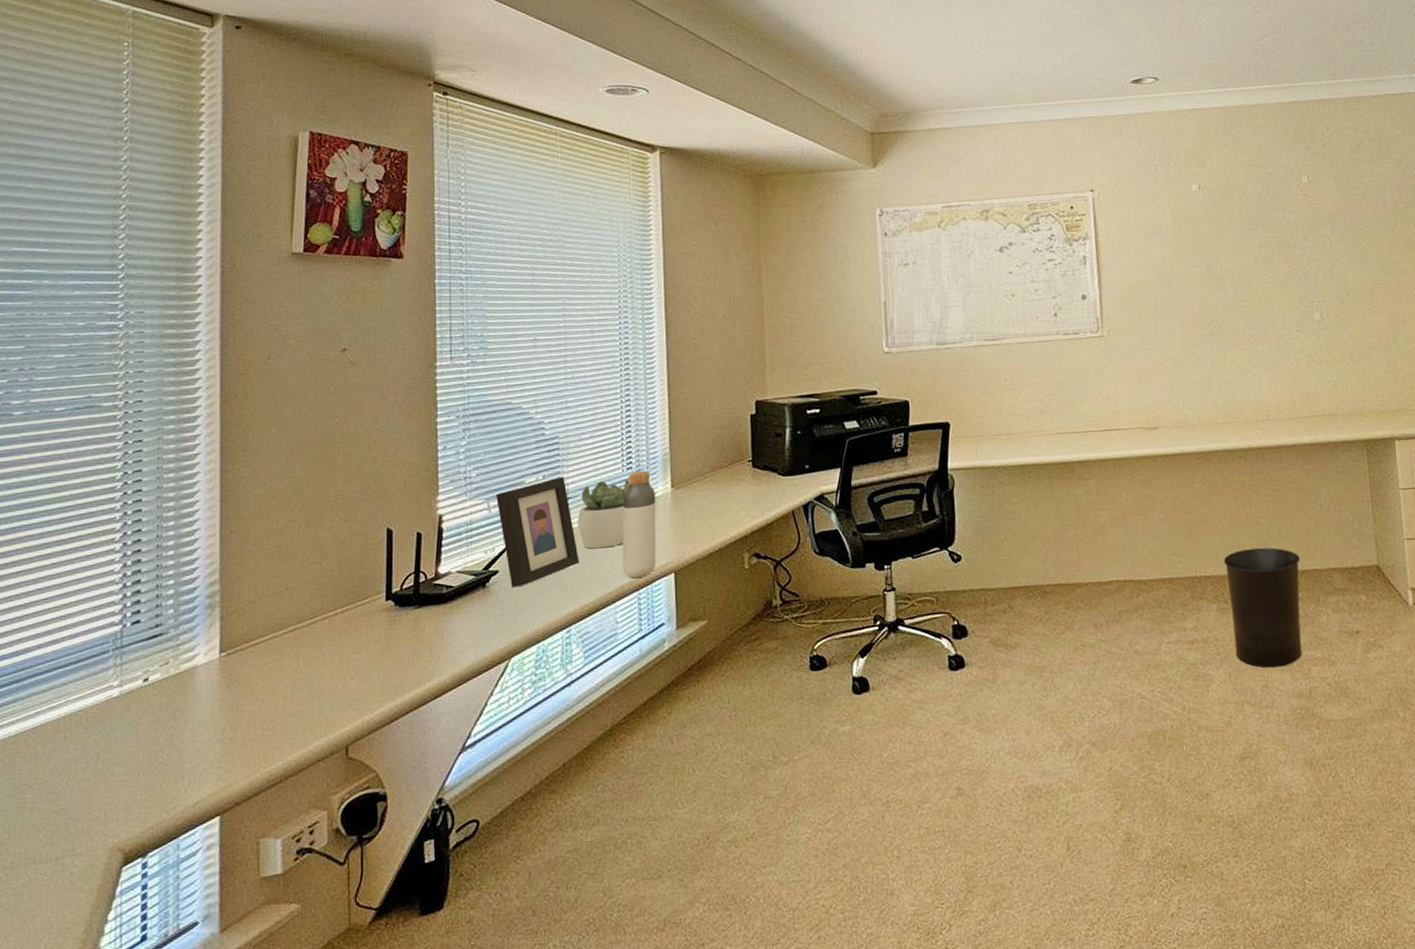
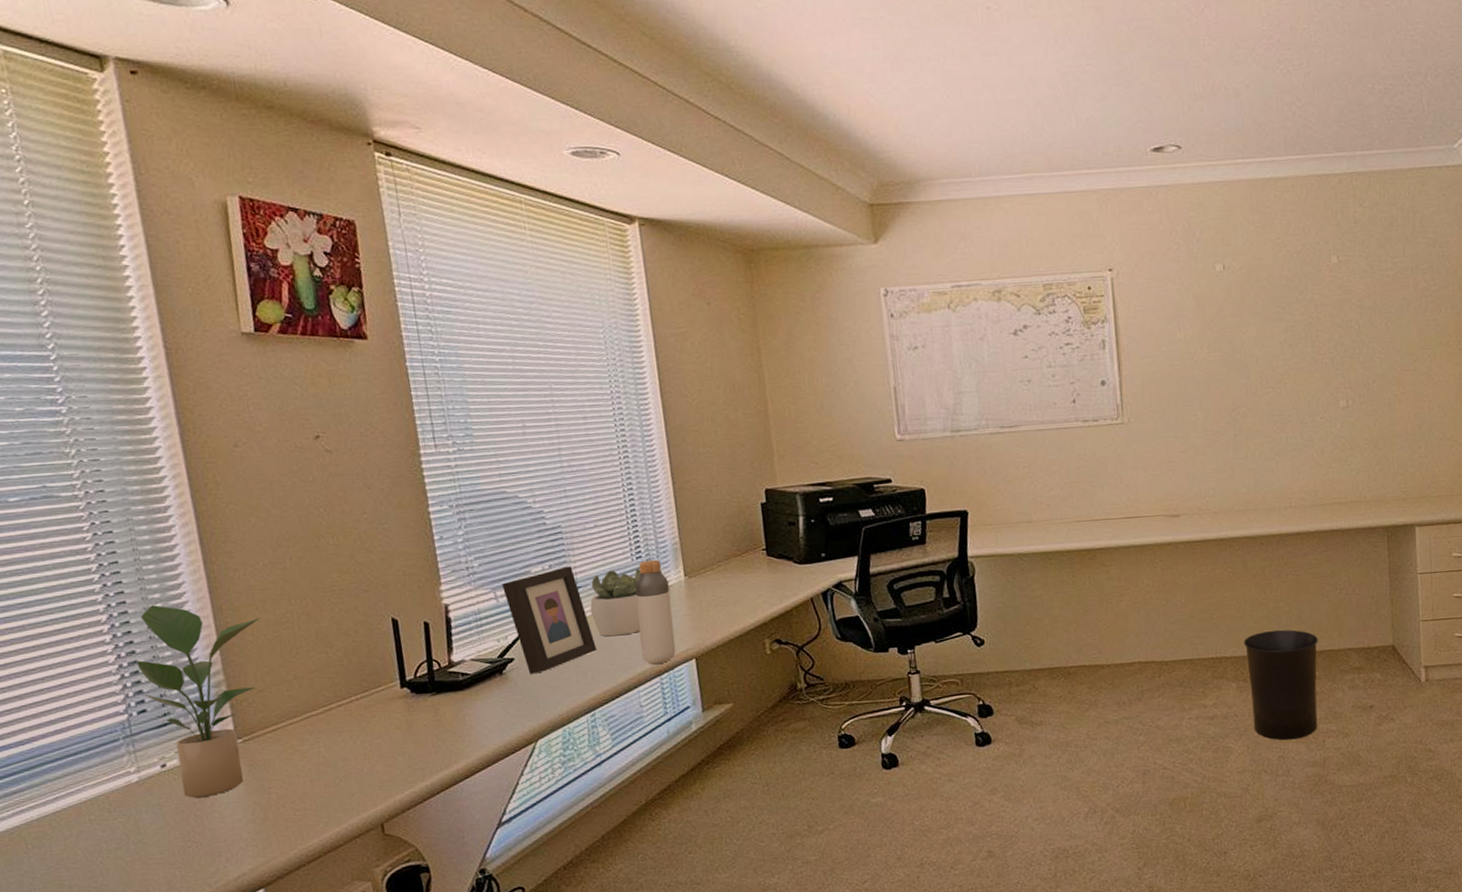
potted plant: none [139,513,265,715] -> present [136,605,261,798]

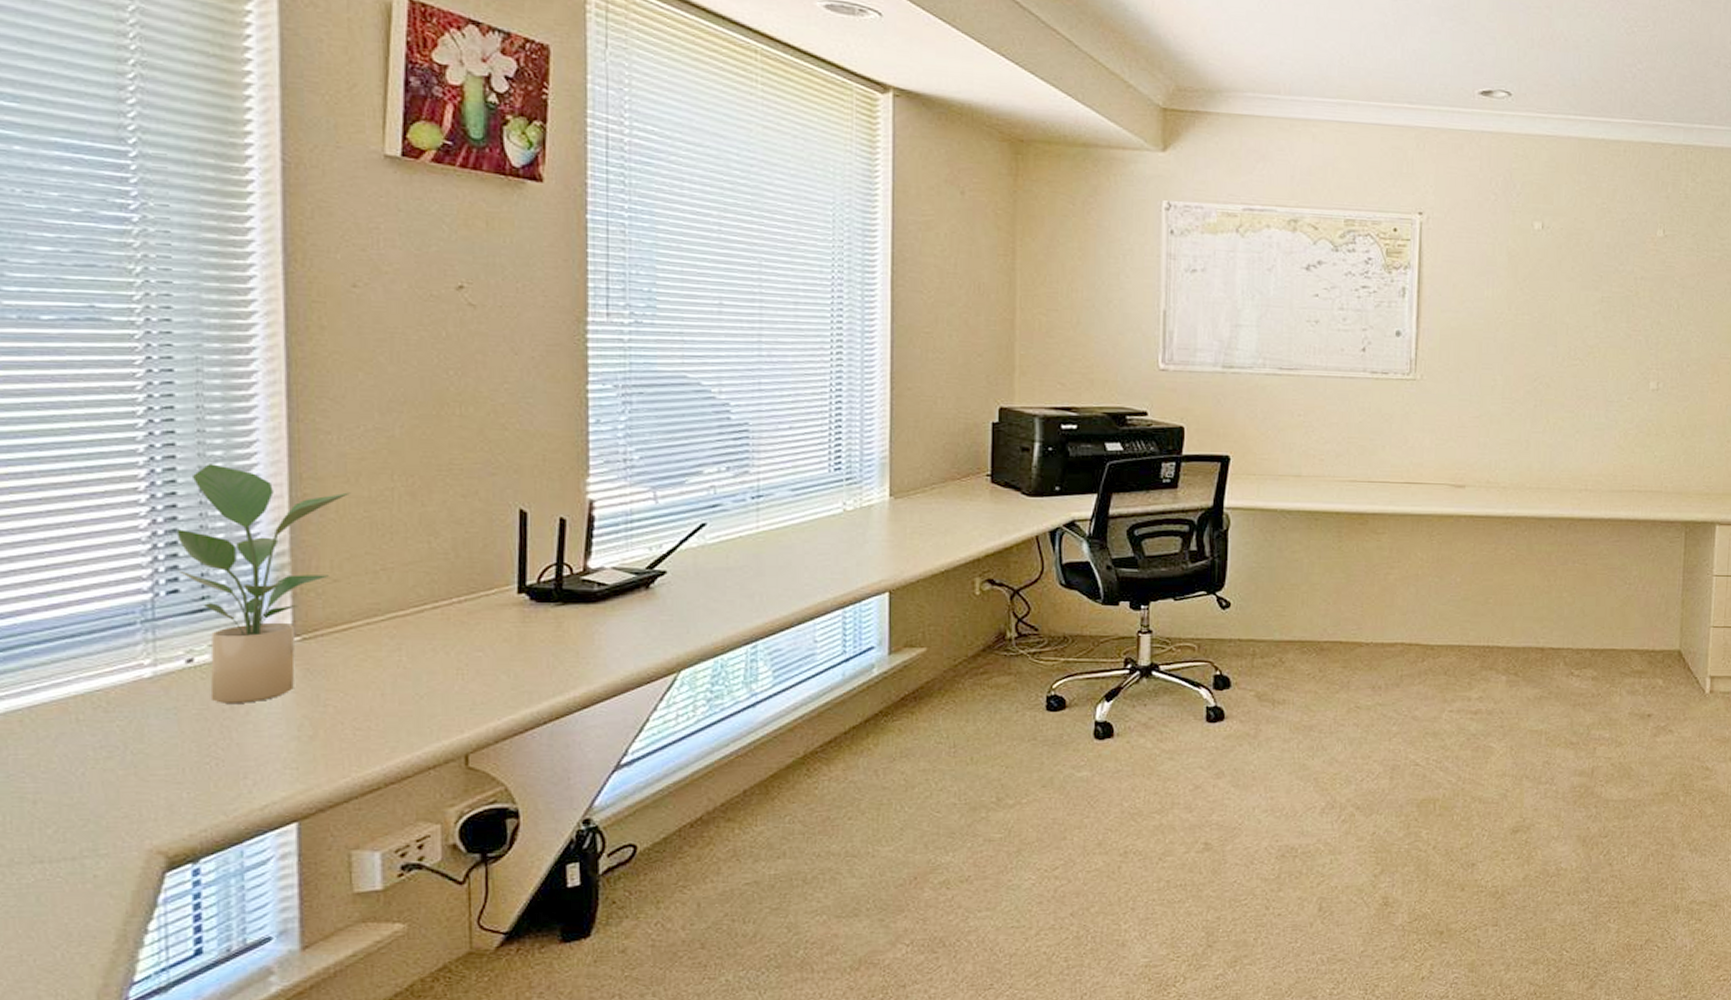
picture frame: present [502,566,597,674] -> none [665,470,771,592]
succulent plant: present [590,568,642,637] -> none [769,480,839,557]
bottle: present [634,559,676,664] -> none [824,473,869,594]
waste bin: present [1244,629,1318,740] -> none [1519,622,1600,744]

